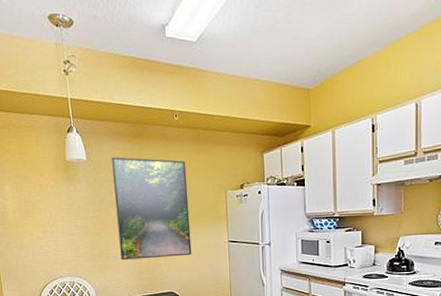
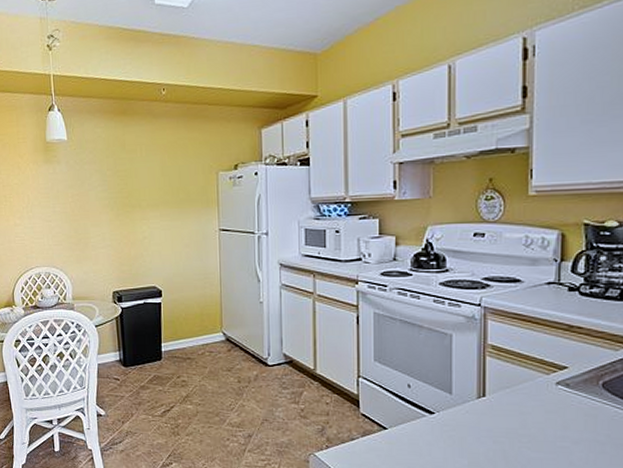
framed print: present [112,157,192,260] -> none [93,136,178,249]

